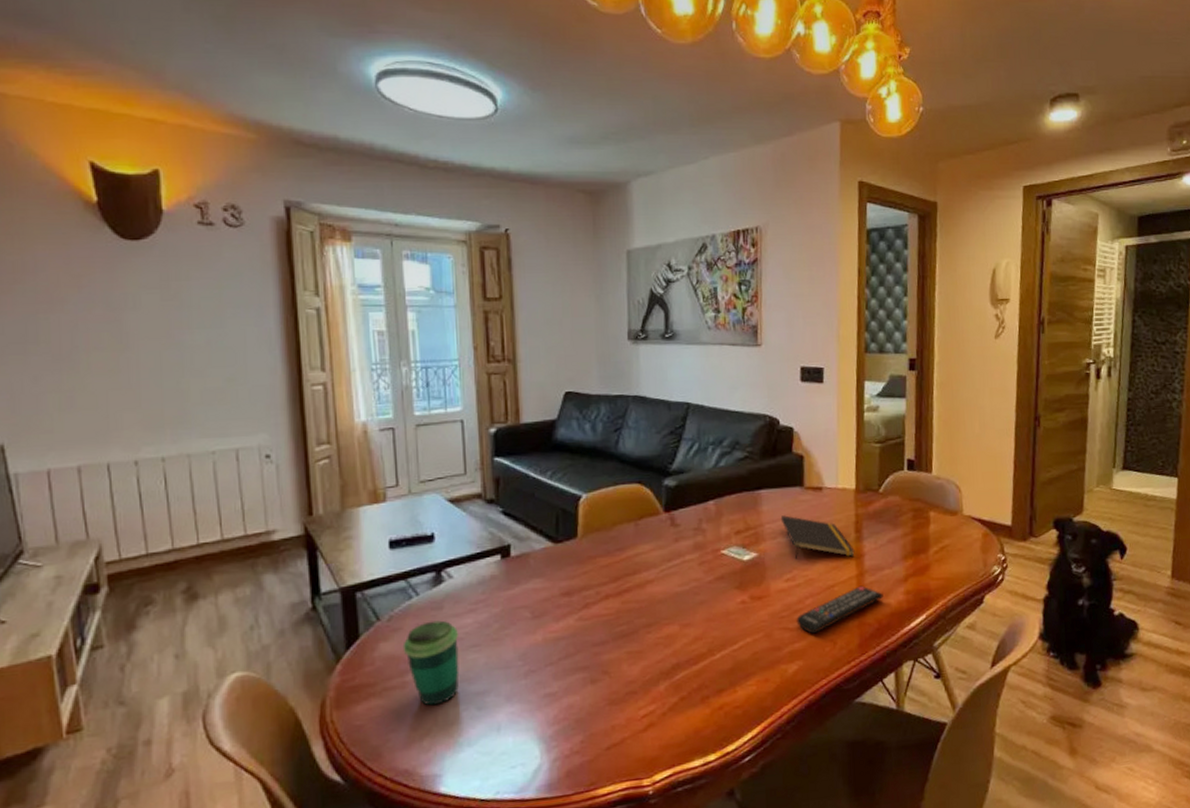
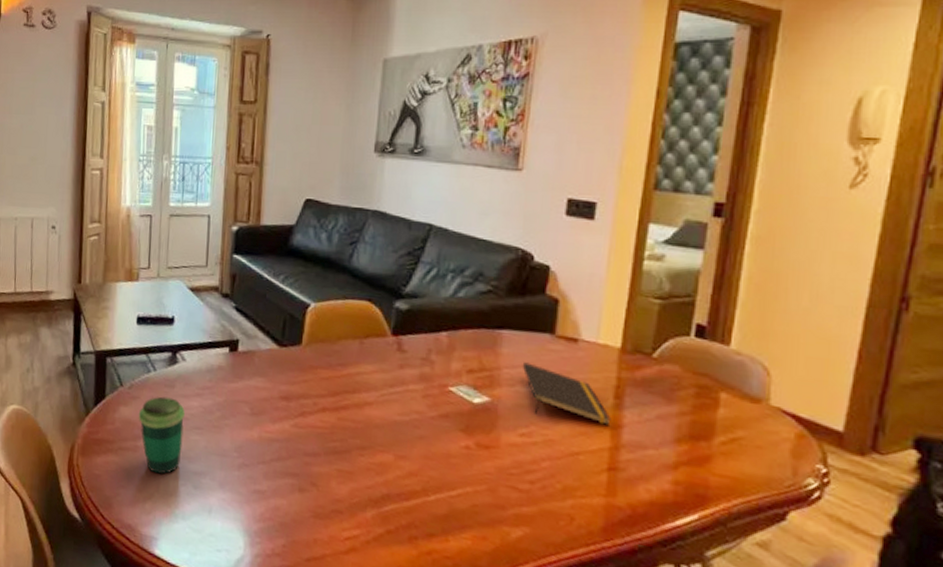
remote control: present [796,585,883,634] -> none [527,460,643,502]

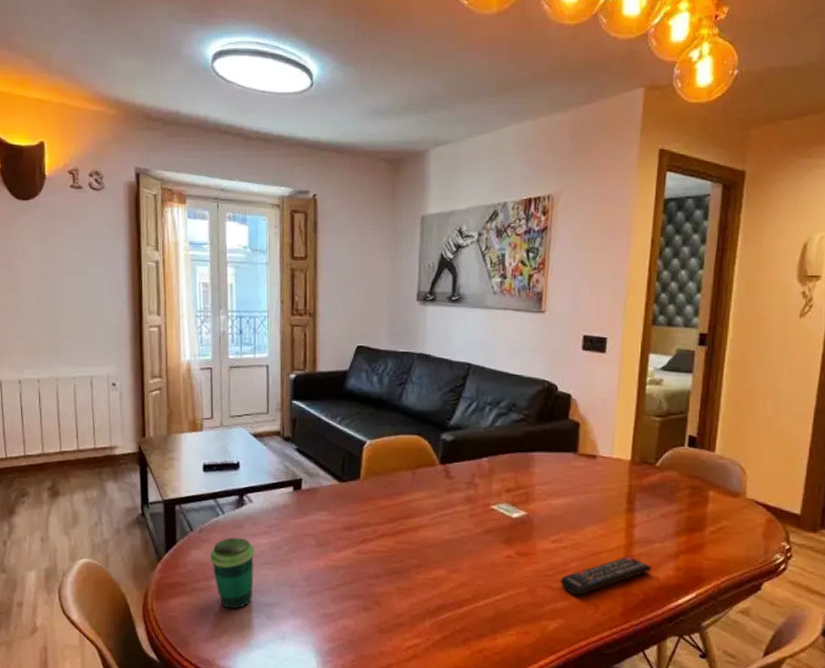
notepad: present [522,362,611,425] -> none [551,479,625,526]
remote control: none [527,460,643,502] -> present [560,556,652,596]

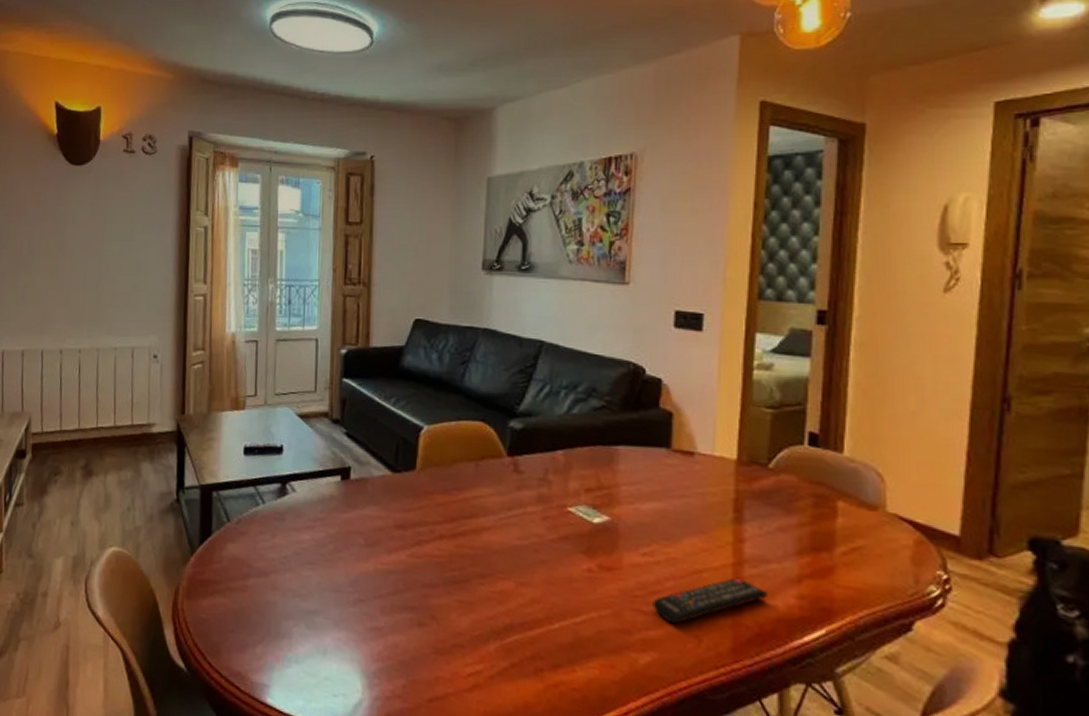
cup: present [209,537,254,609] -> none [246,530,296,615]

